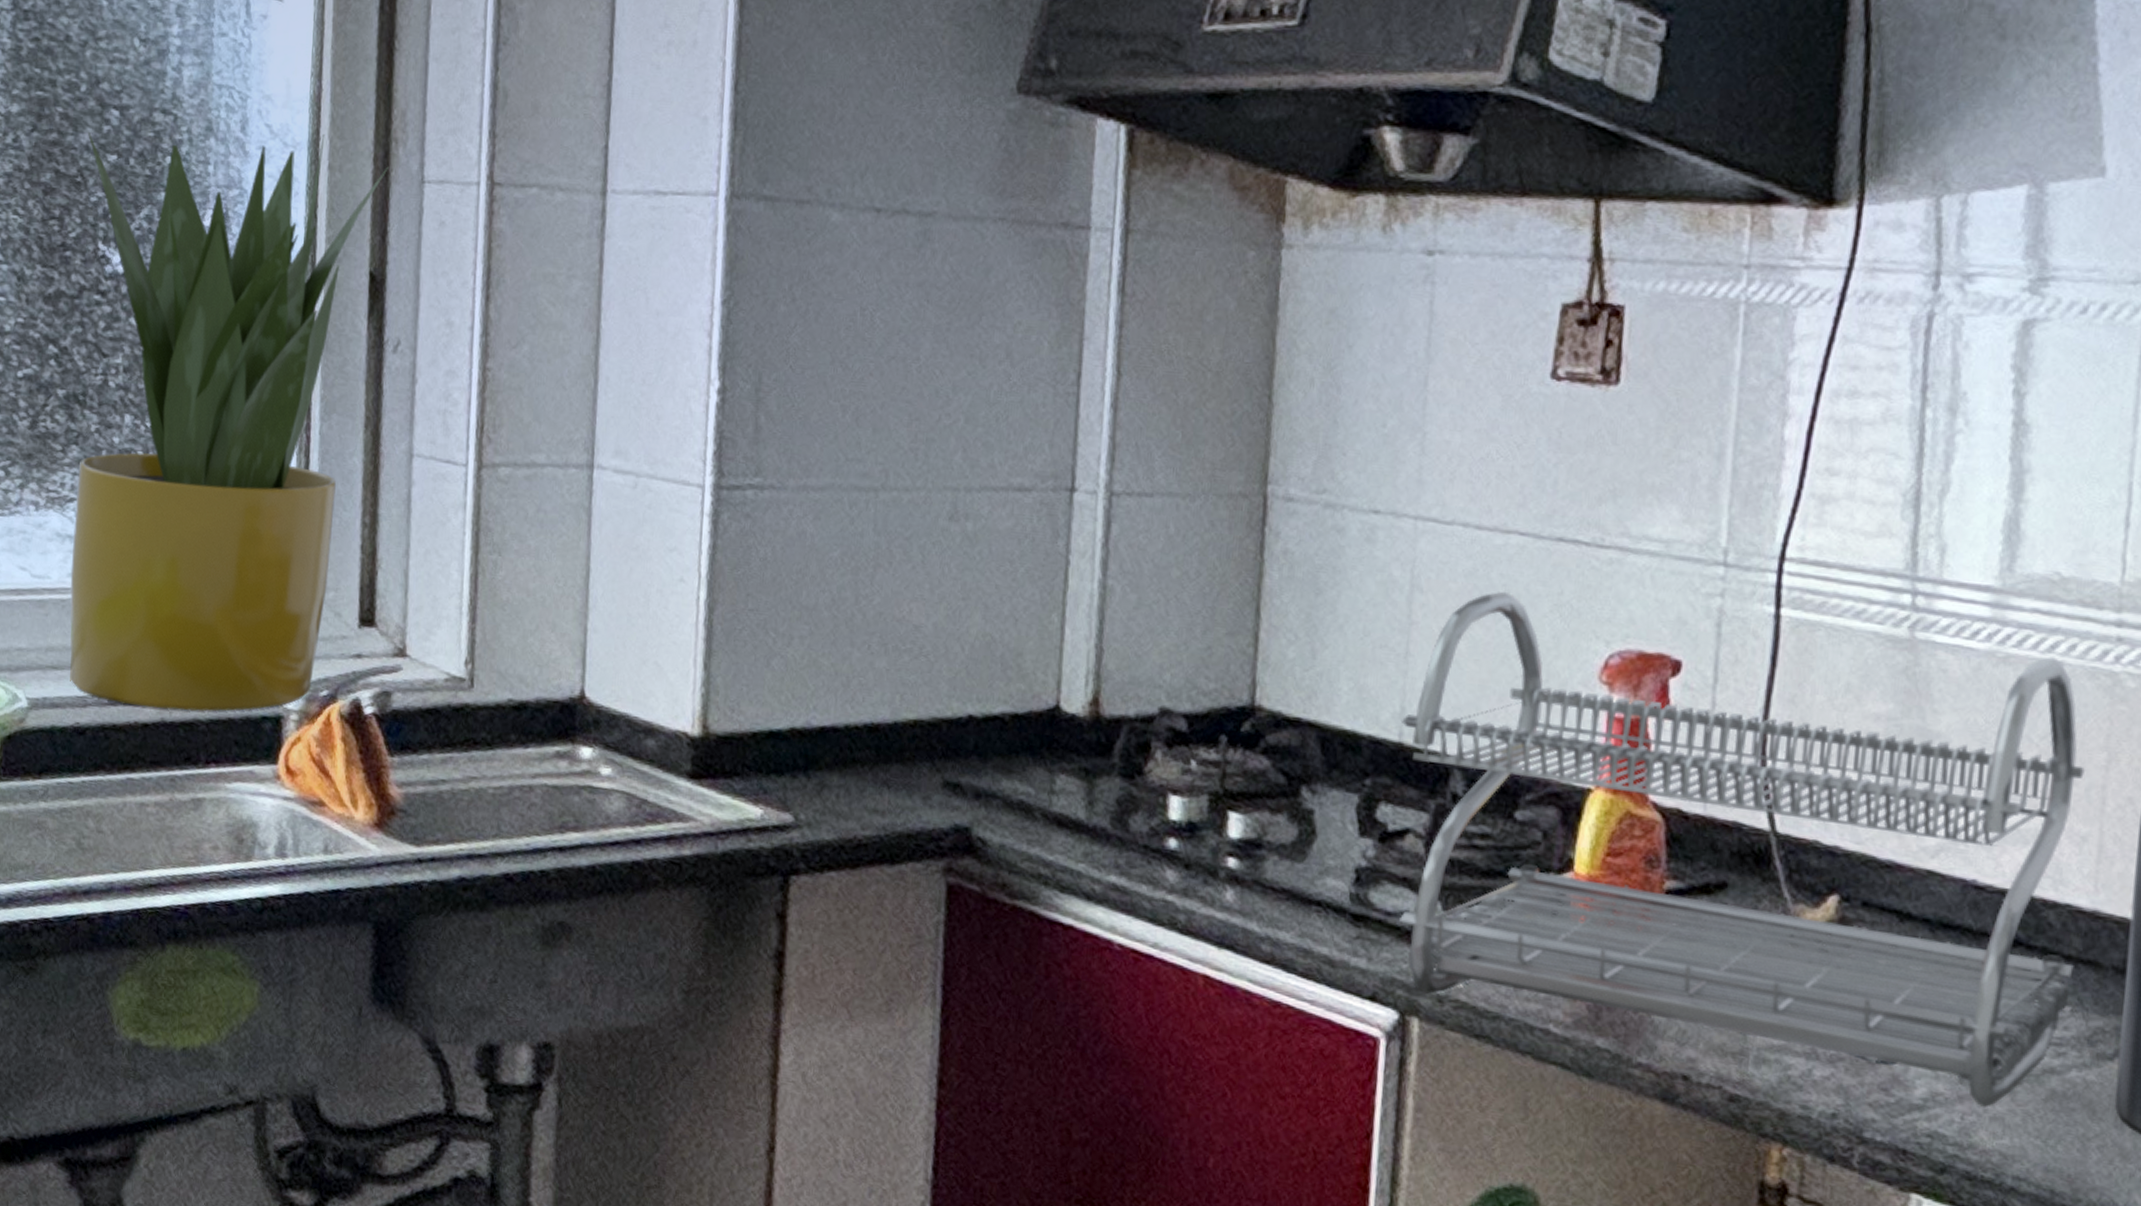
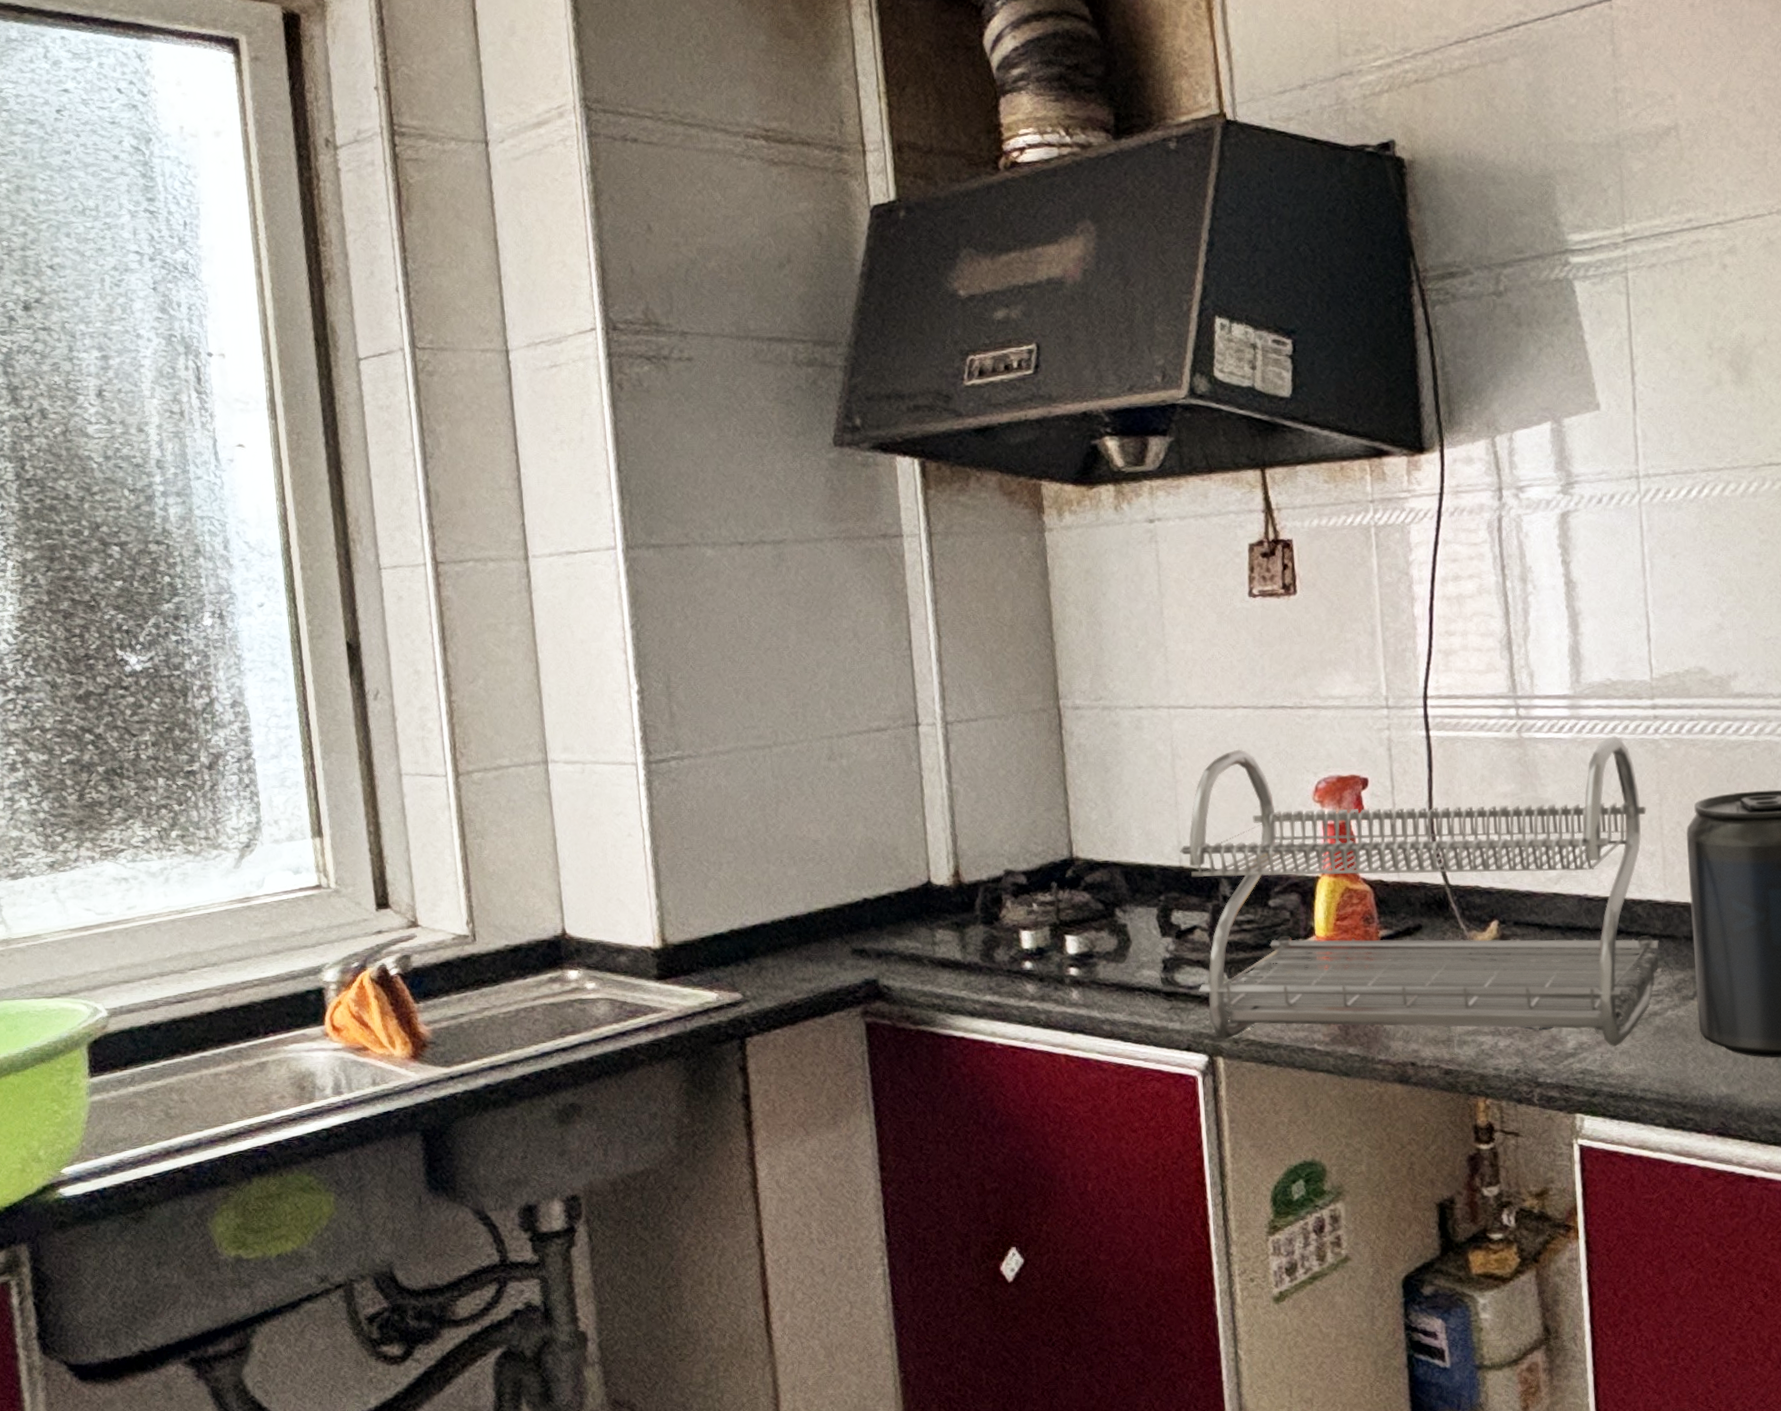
planter: present [70,131,389,711] -> none [94,543,350,1000]

